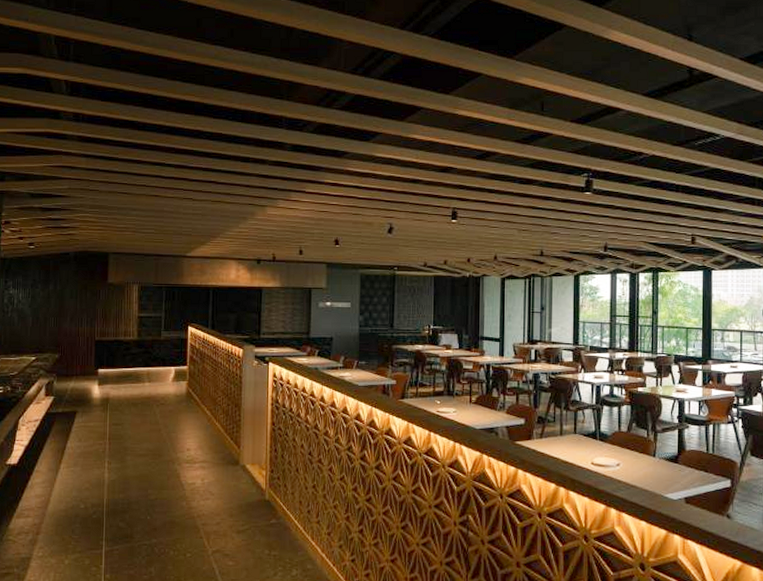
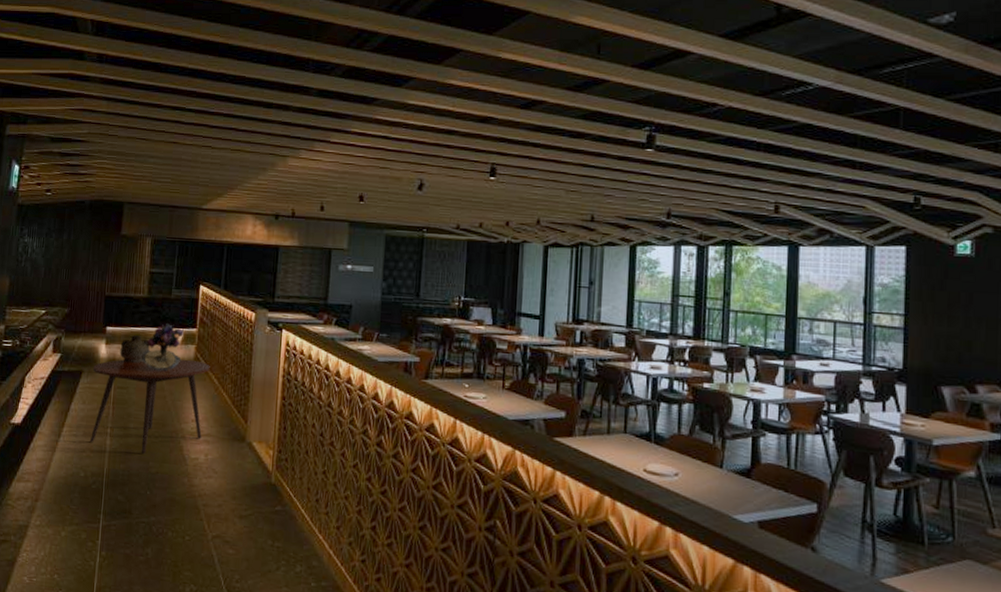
dining table: none [87,394,202,483] -> present [89,359,210,454]
ceramic jug: none [113,375,142,402] -> present [119,335,150,364]
bouquet: none [134,362,175,407] -> present [141,322,184,372]

